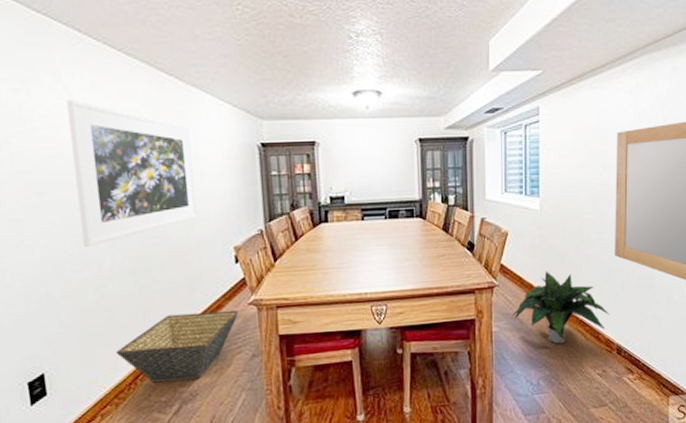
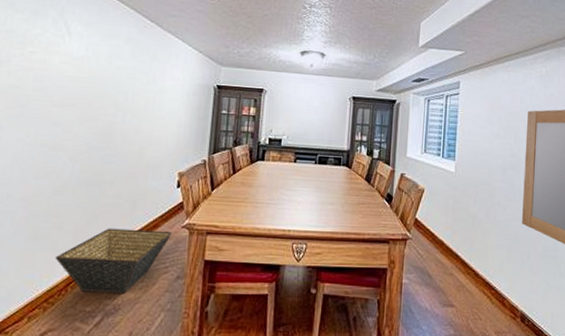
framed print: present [65,100,198,247] -> none [49,32,160,157]
potted plant: present [512,271,609,344] -> none [422,230,515,304]

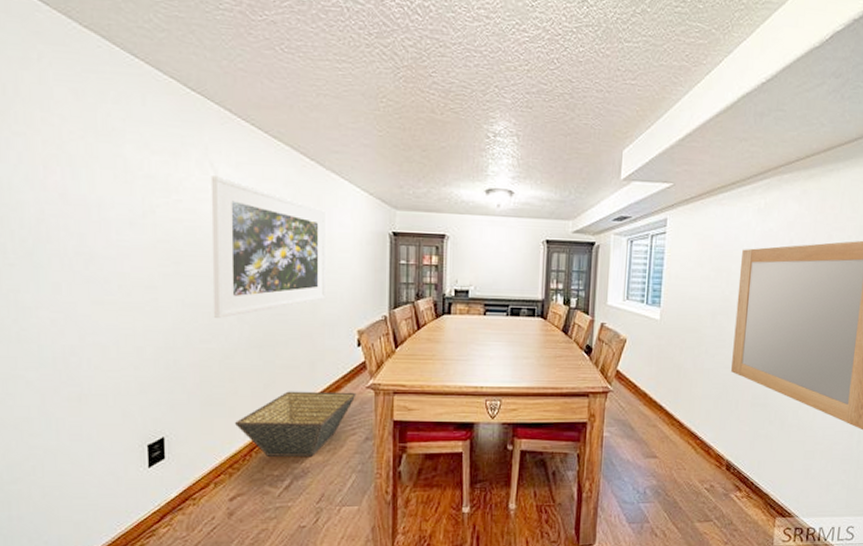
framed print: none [49,32,160,157] -> present [210,176,326,318]

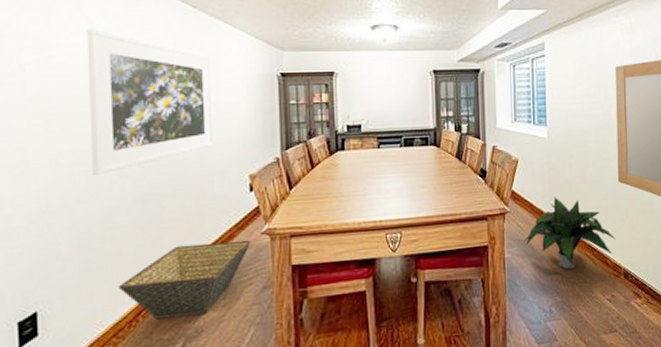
potted plant: none [624,381,722,455] -> present [523,197,616,270]

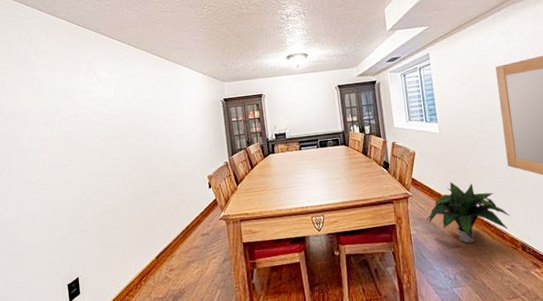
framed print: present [85,29,213,175] -> none [94,80,182,182]
basket: present [117,240,251,320] -> none [126,225,213,283]

